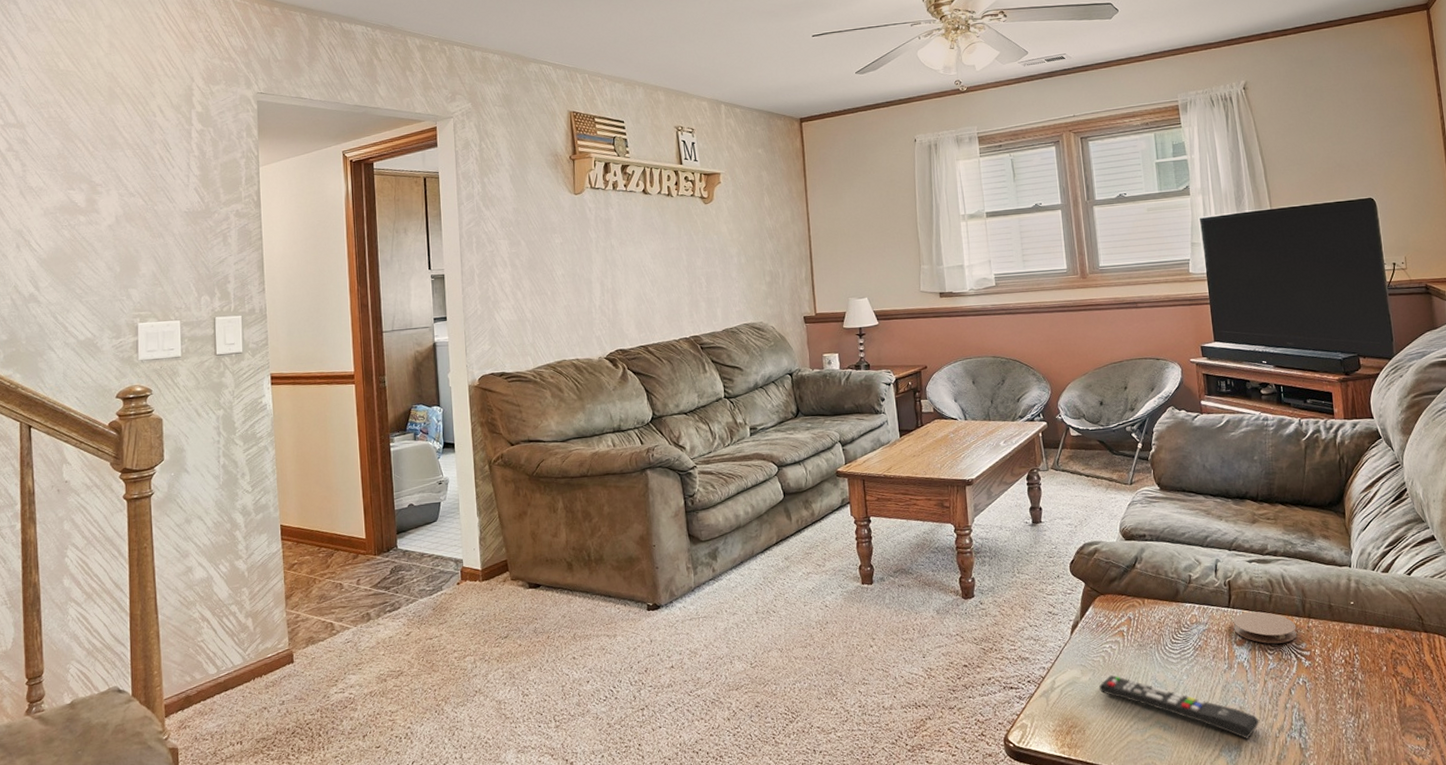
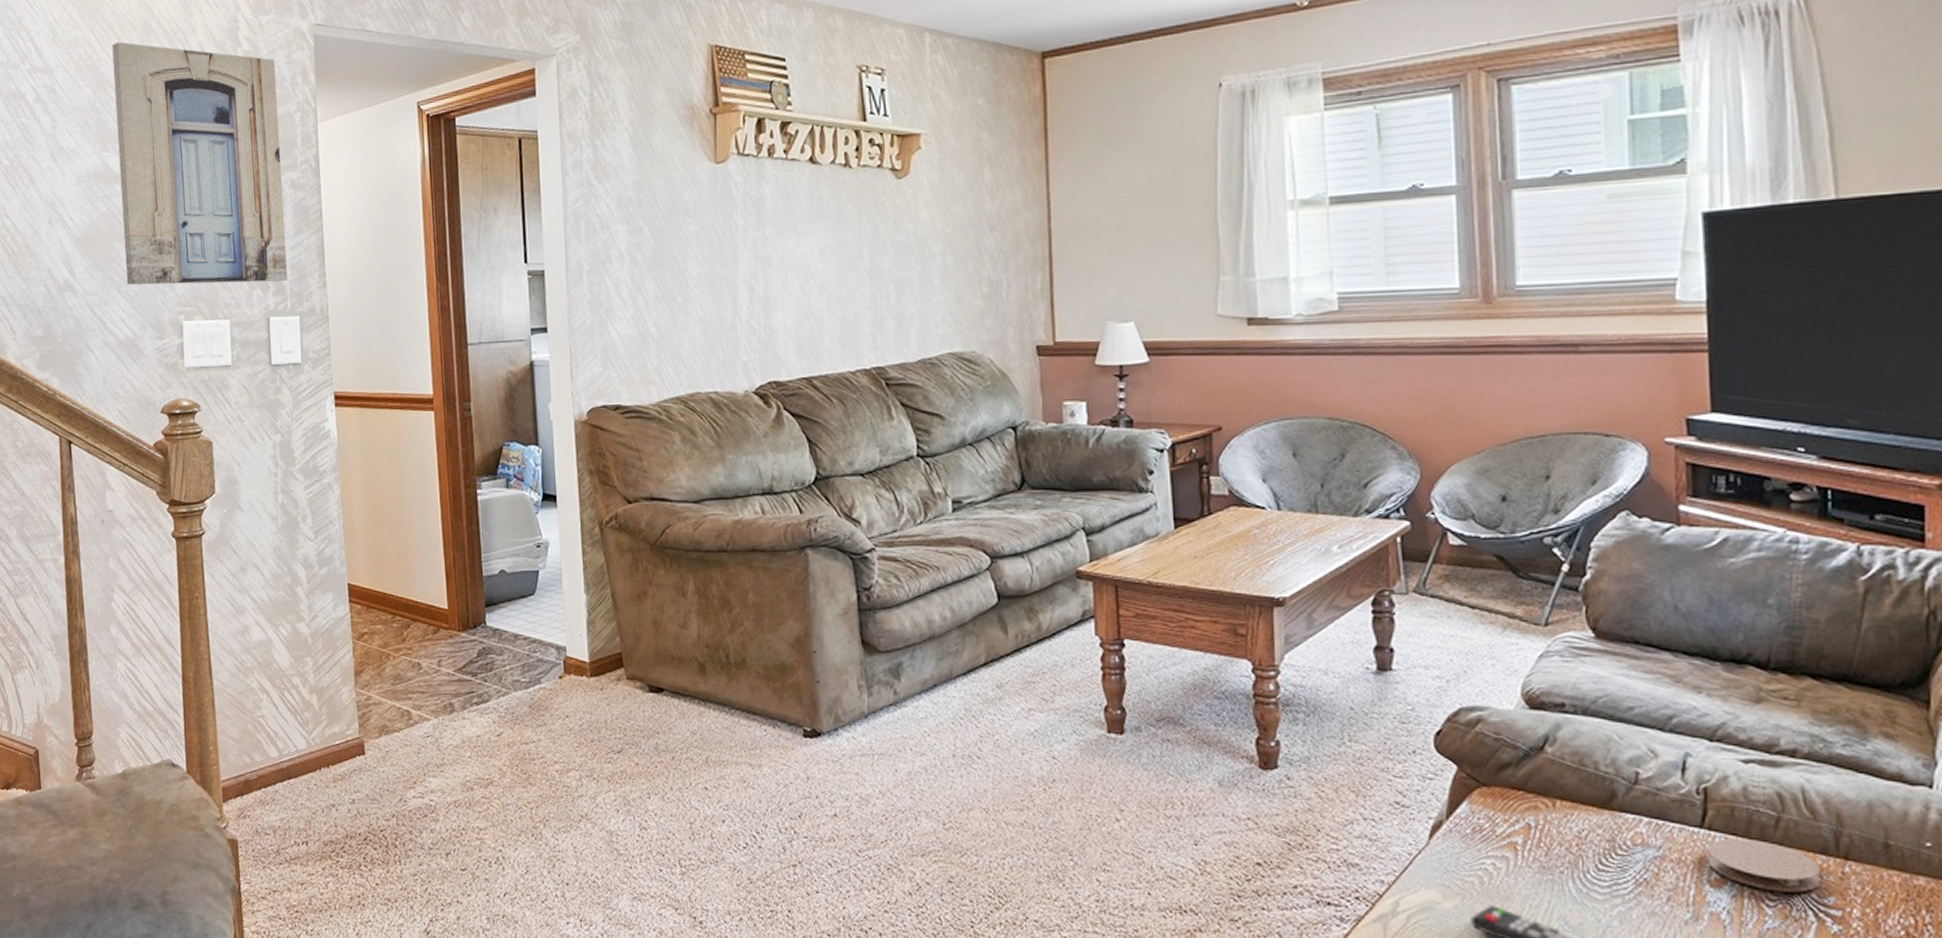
wall art: none [80,103,232,296] -> present [112,41,288,285]

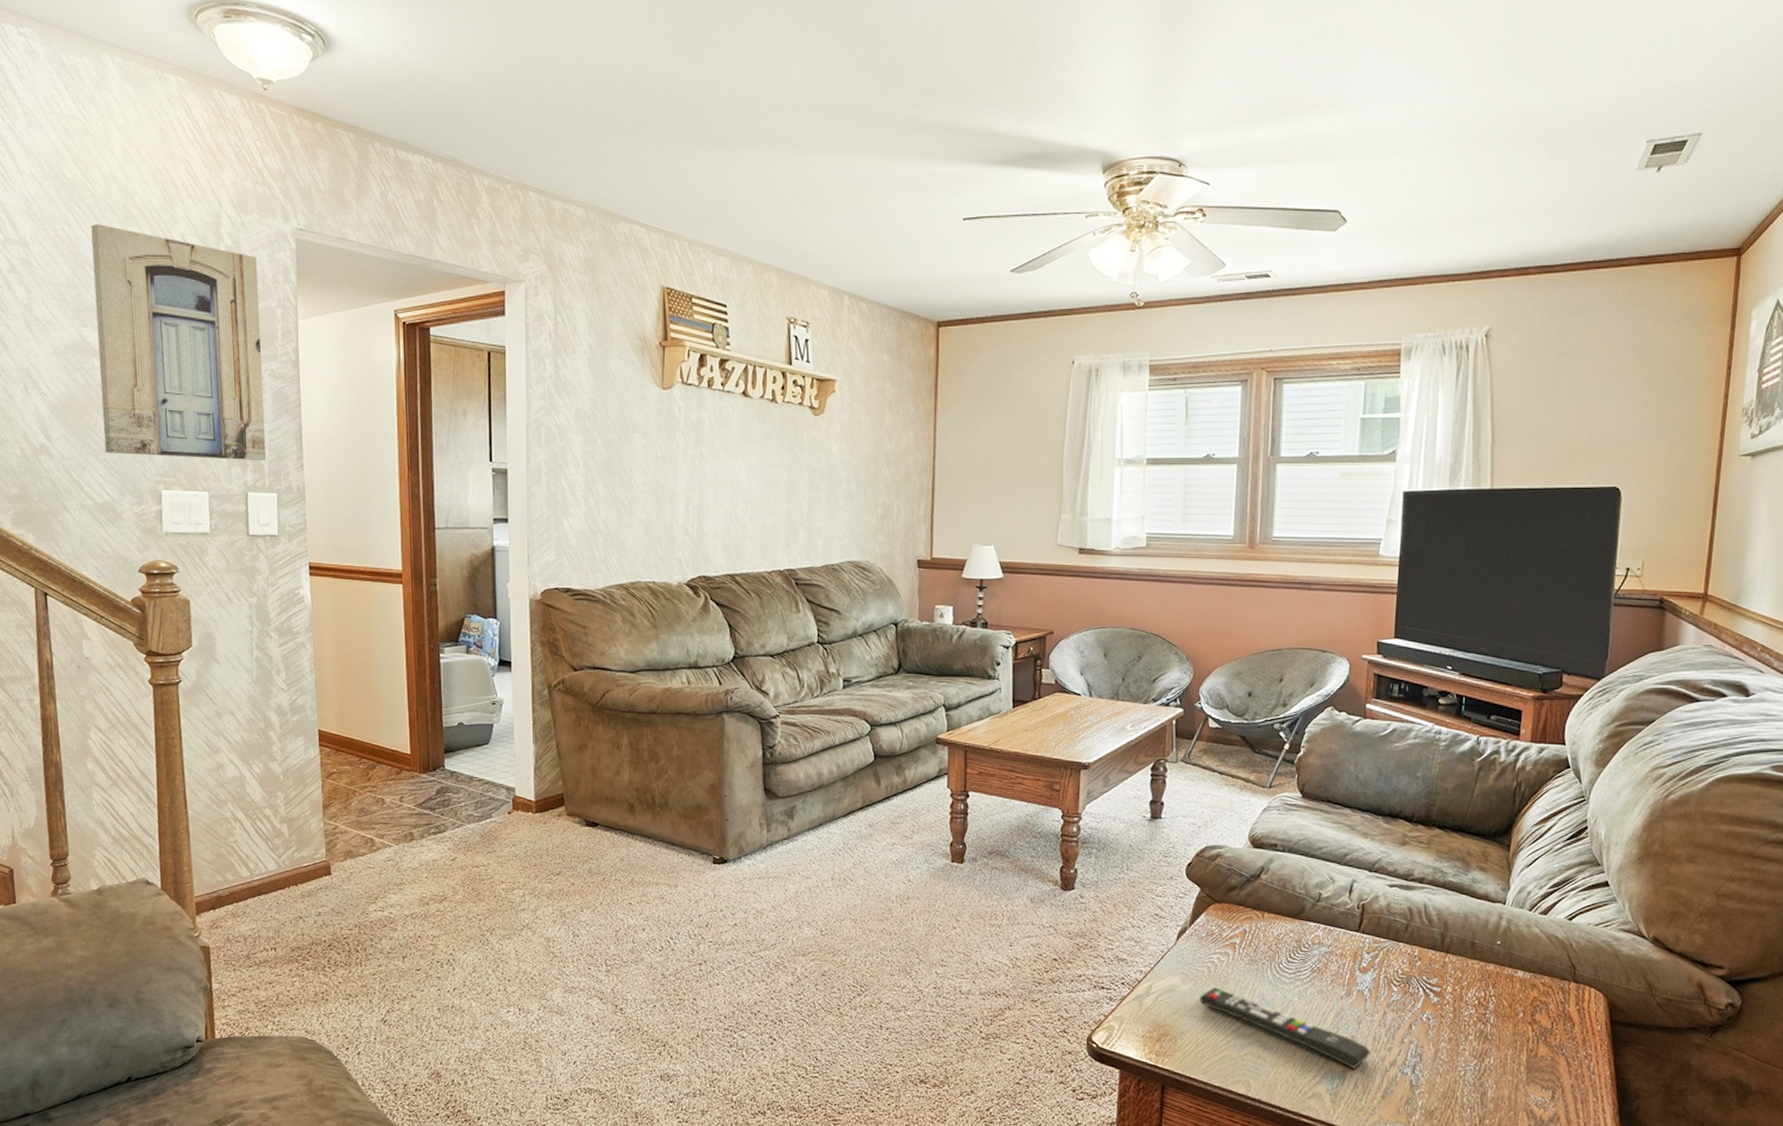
coaster: present [1707,839,1822,893] -> none [1359,939,1431,976]

